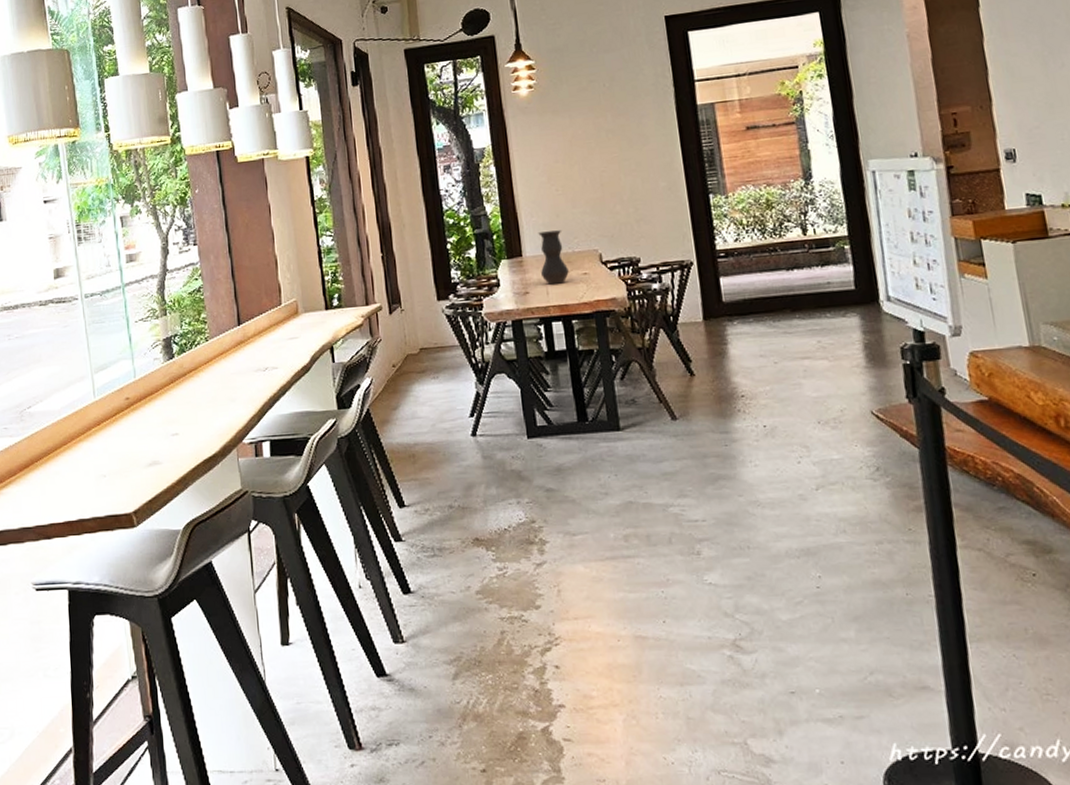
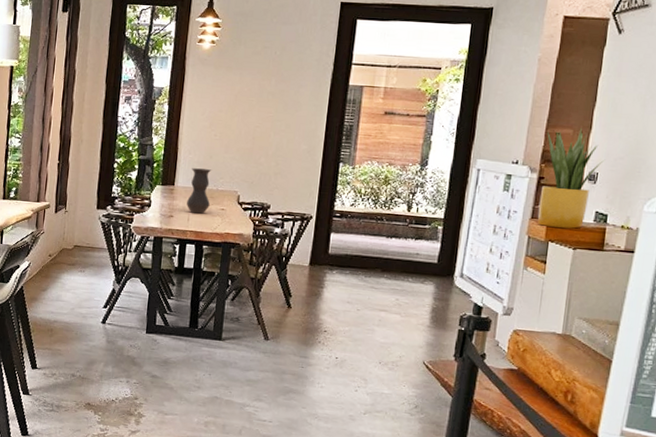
planter: none [942,102,1019,223] -> present [537,128,605,230]

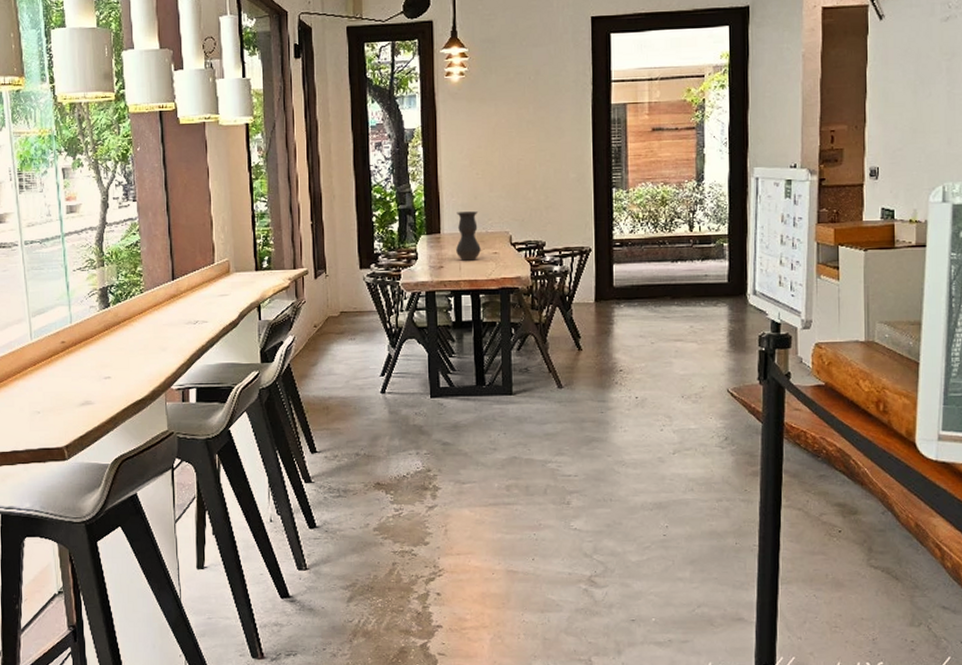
planter: present [537,128,605,230] -> none [822,123,884,231]

